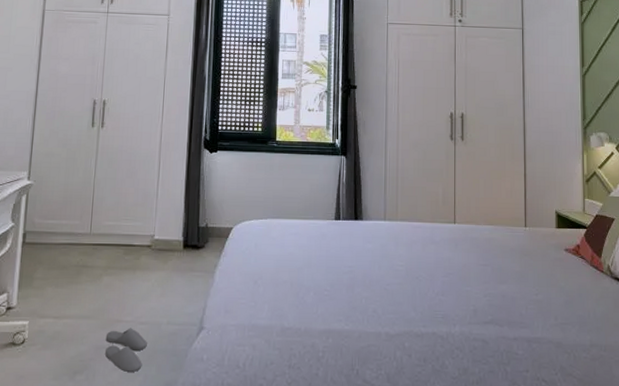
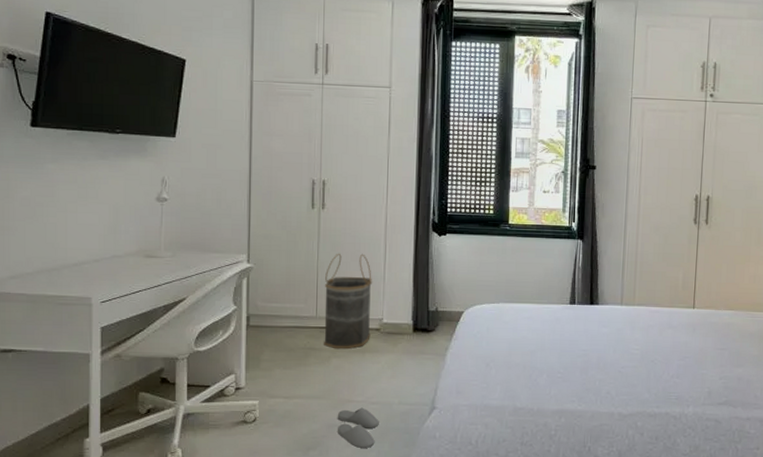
basket: none [96,170,146,266] -> present [324,253,372,349]

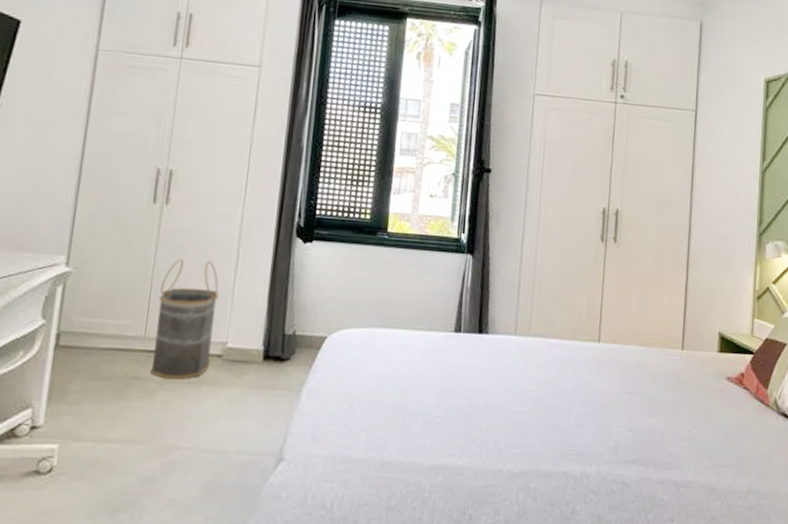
slippers: present [337,407,379,448] -> none [156,456,211,511]

